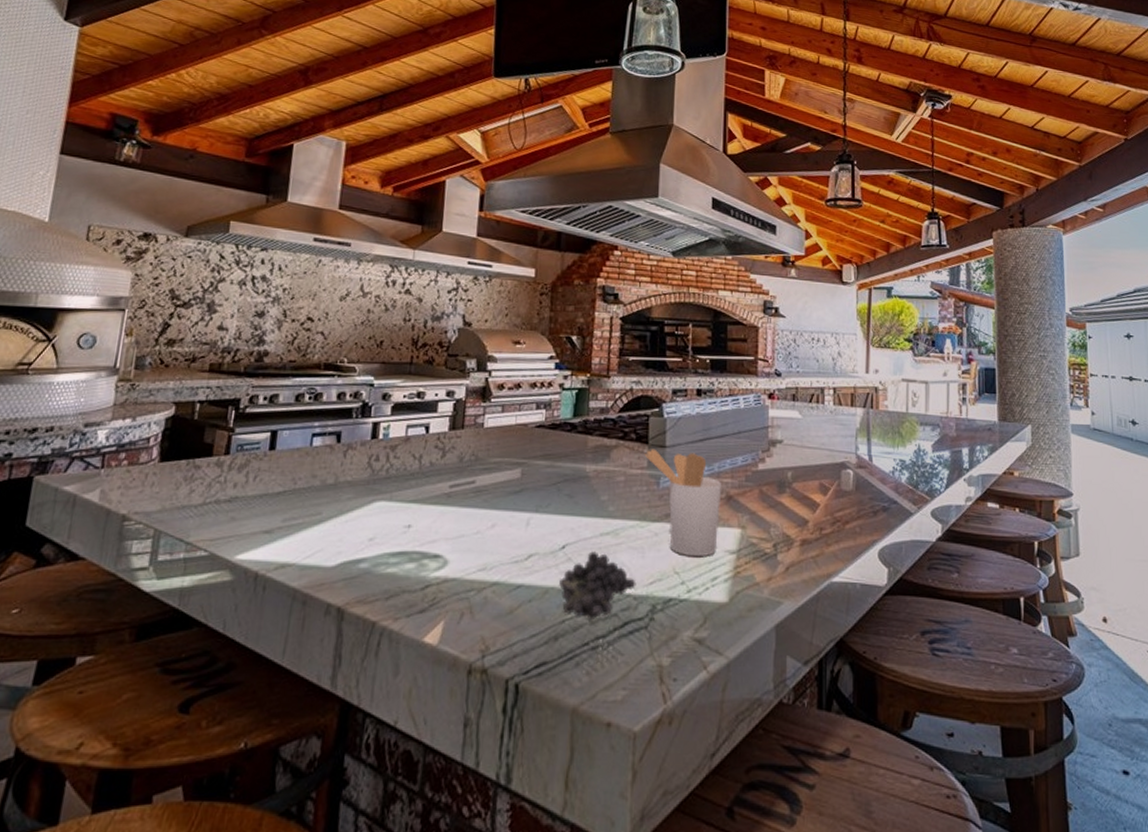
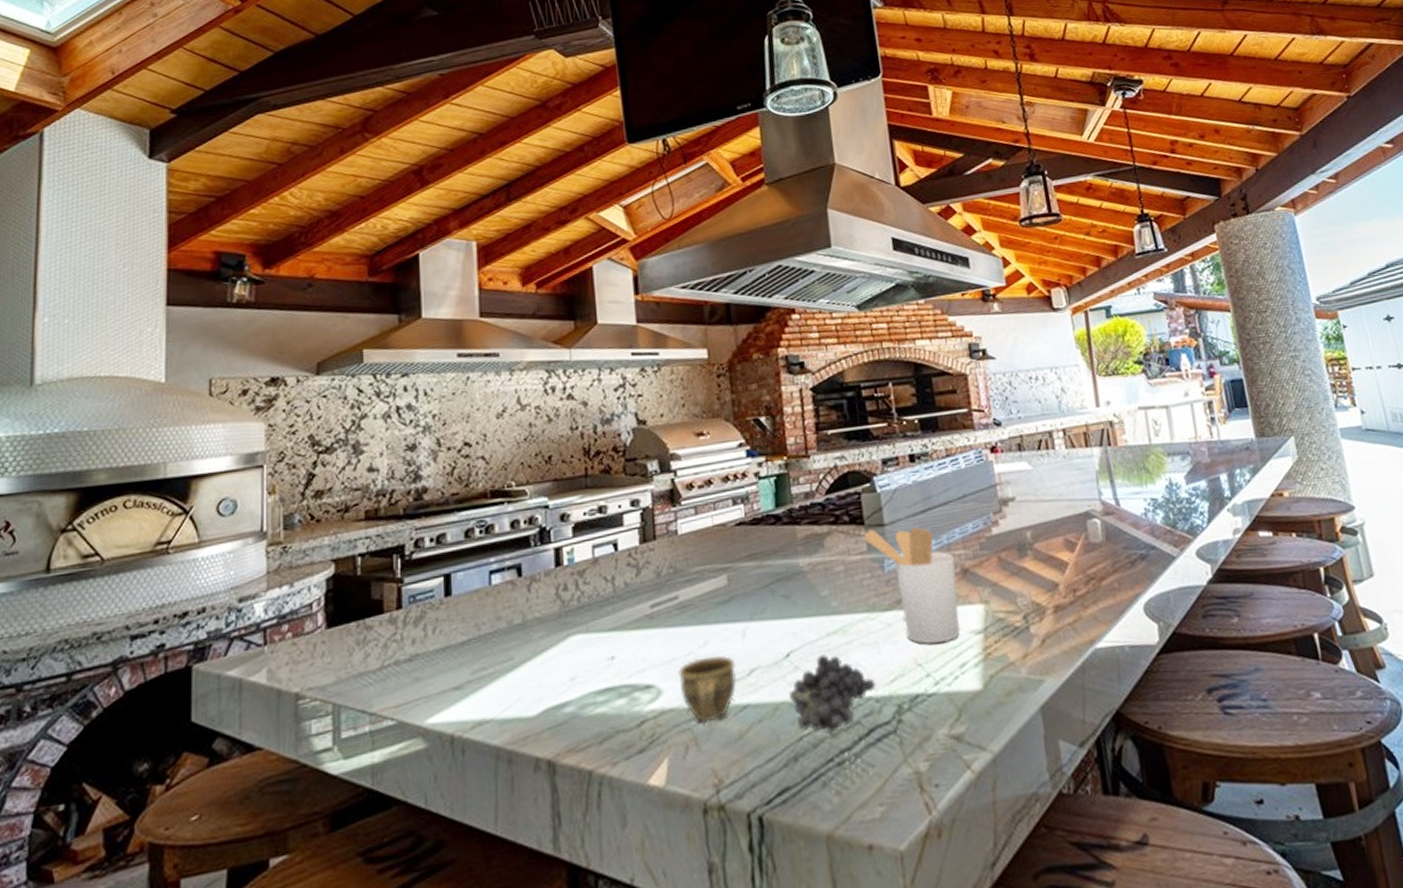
cup: none [464,537,517,595] -> present [678,654,737,723]

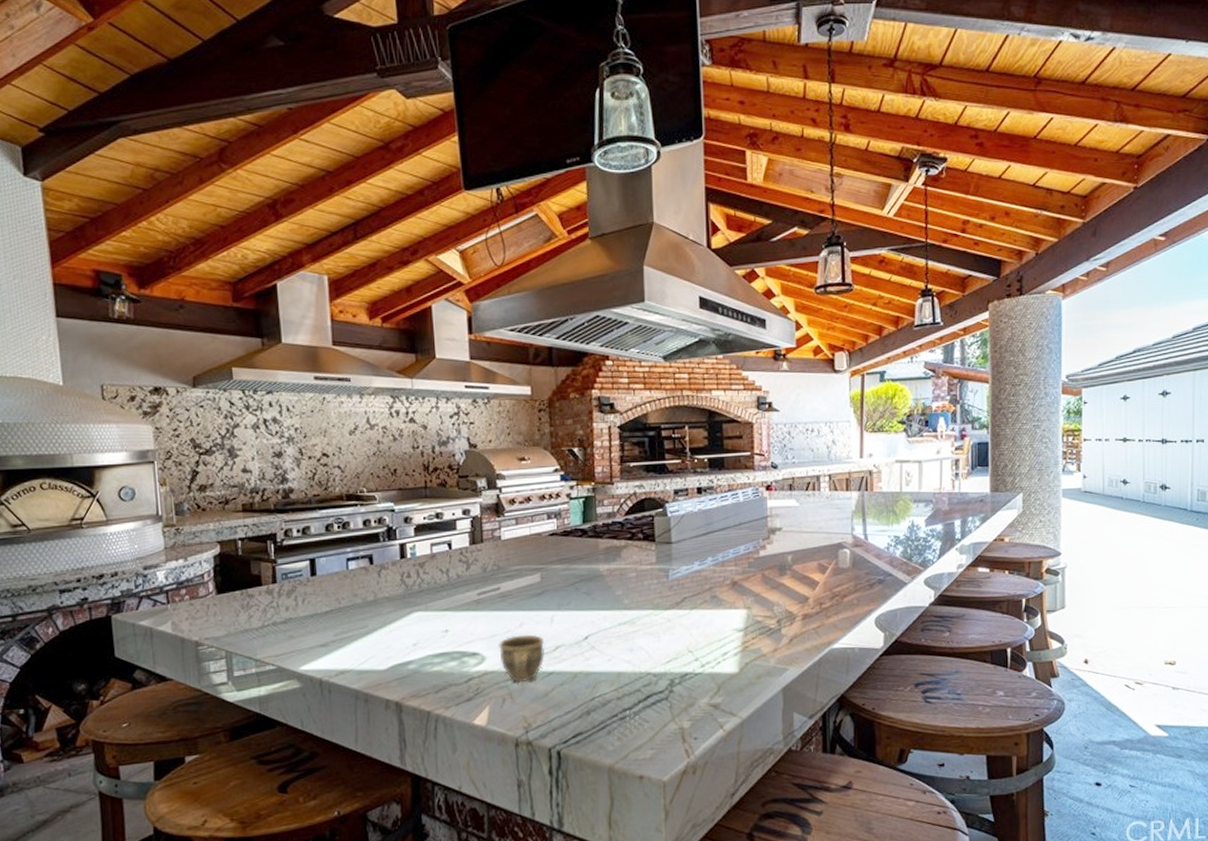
fruit: present [788,654,876,732] -> none [585,639,655,695]
utensil holder: present [861,527,960,644] -> none [652,545,727,636]

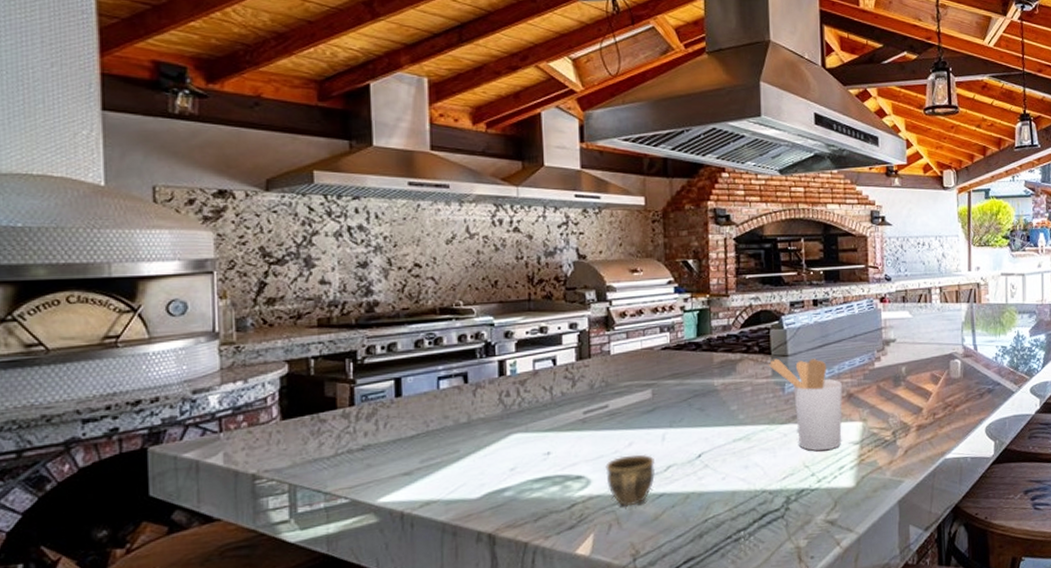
utensil holder: none [652,545,727,636] -> present [768,358,843,451]

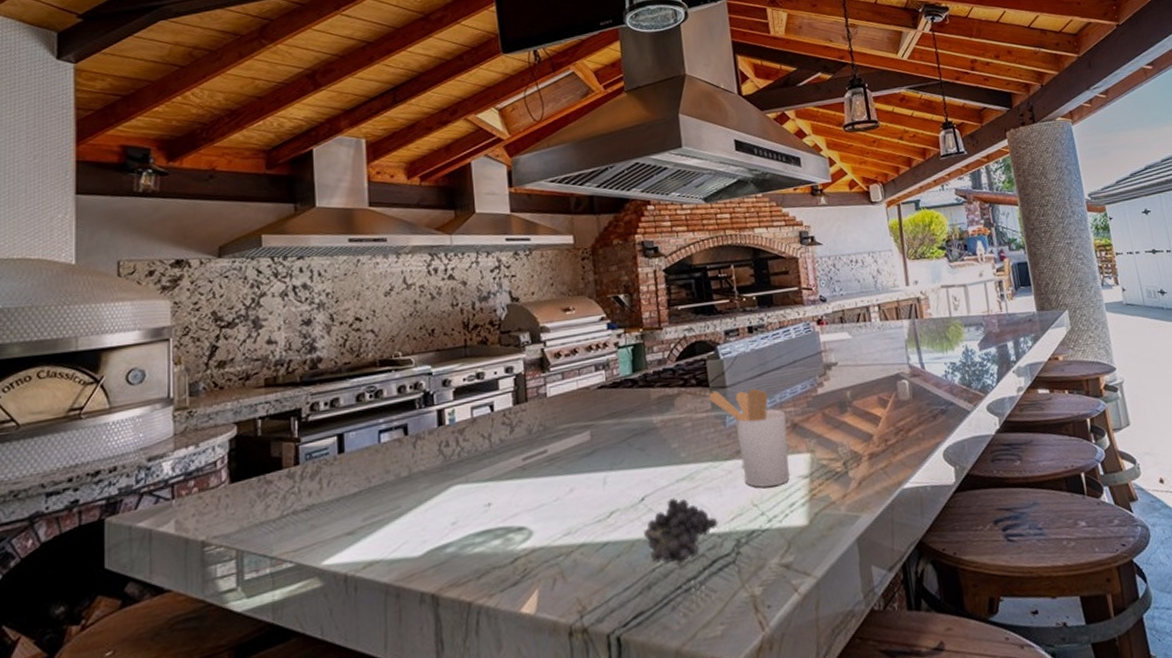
cup: present [605,454,656,507] -> none [547,500,598,559]
fruit: none [698,456,771,516] -> present [643,498,719,564]

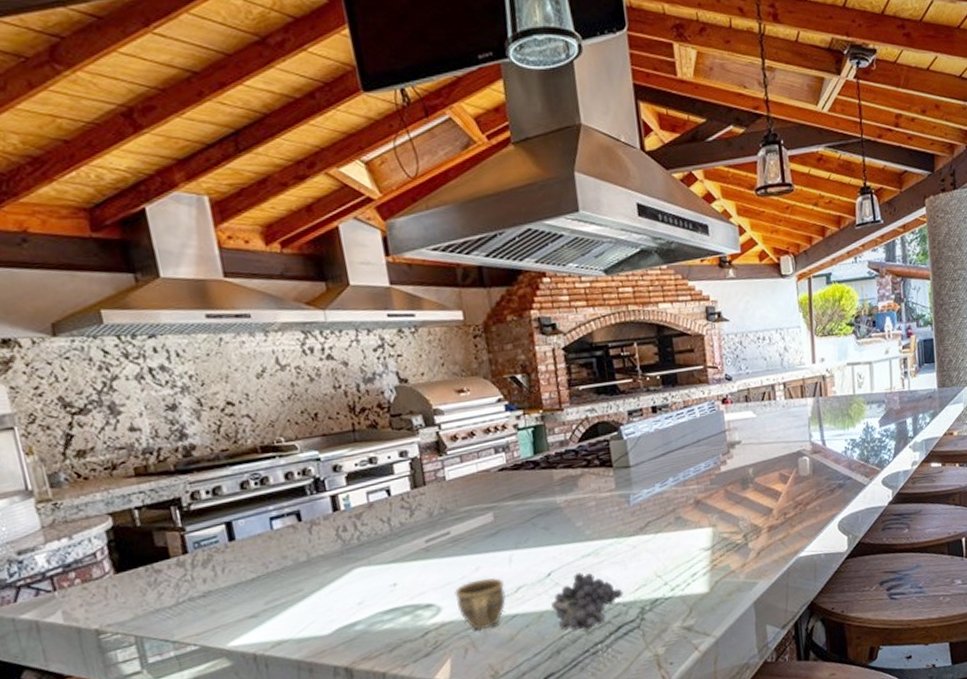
cup: none [547,500,598,559] -> present [454,577,507,630]
utensil holder: present [707,388,790,488] -> none [610,467,692,560]

